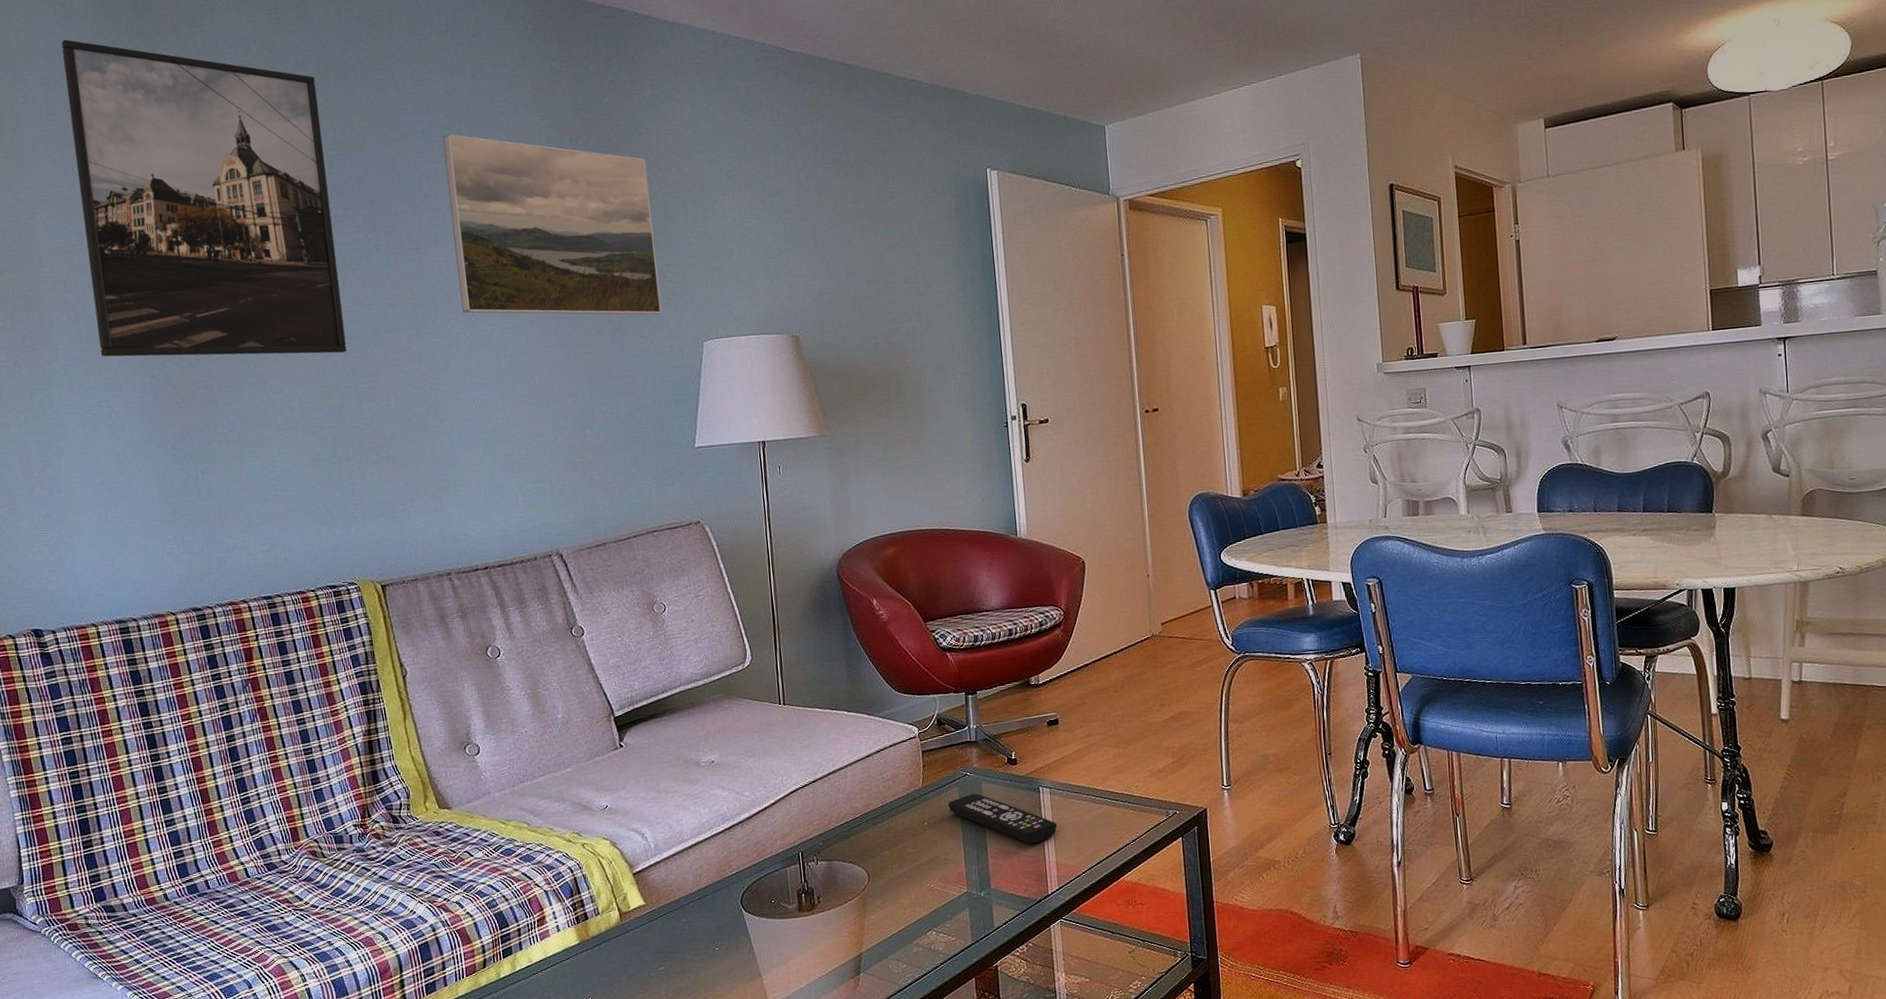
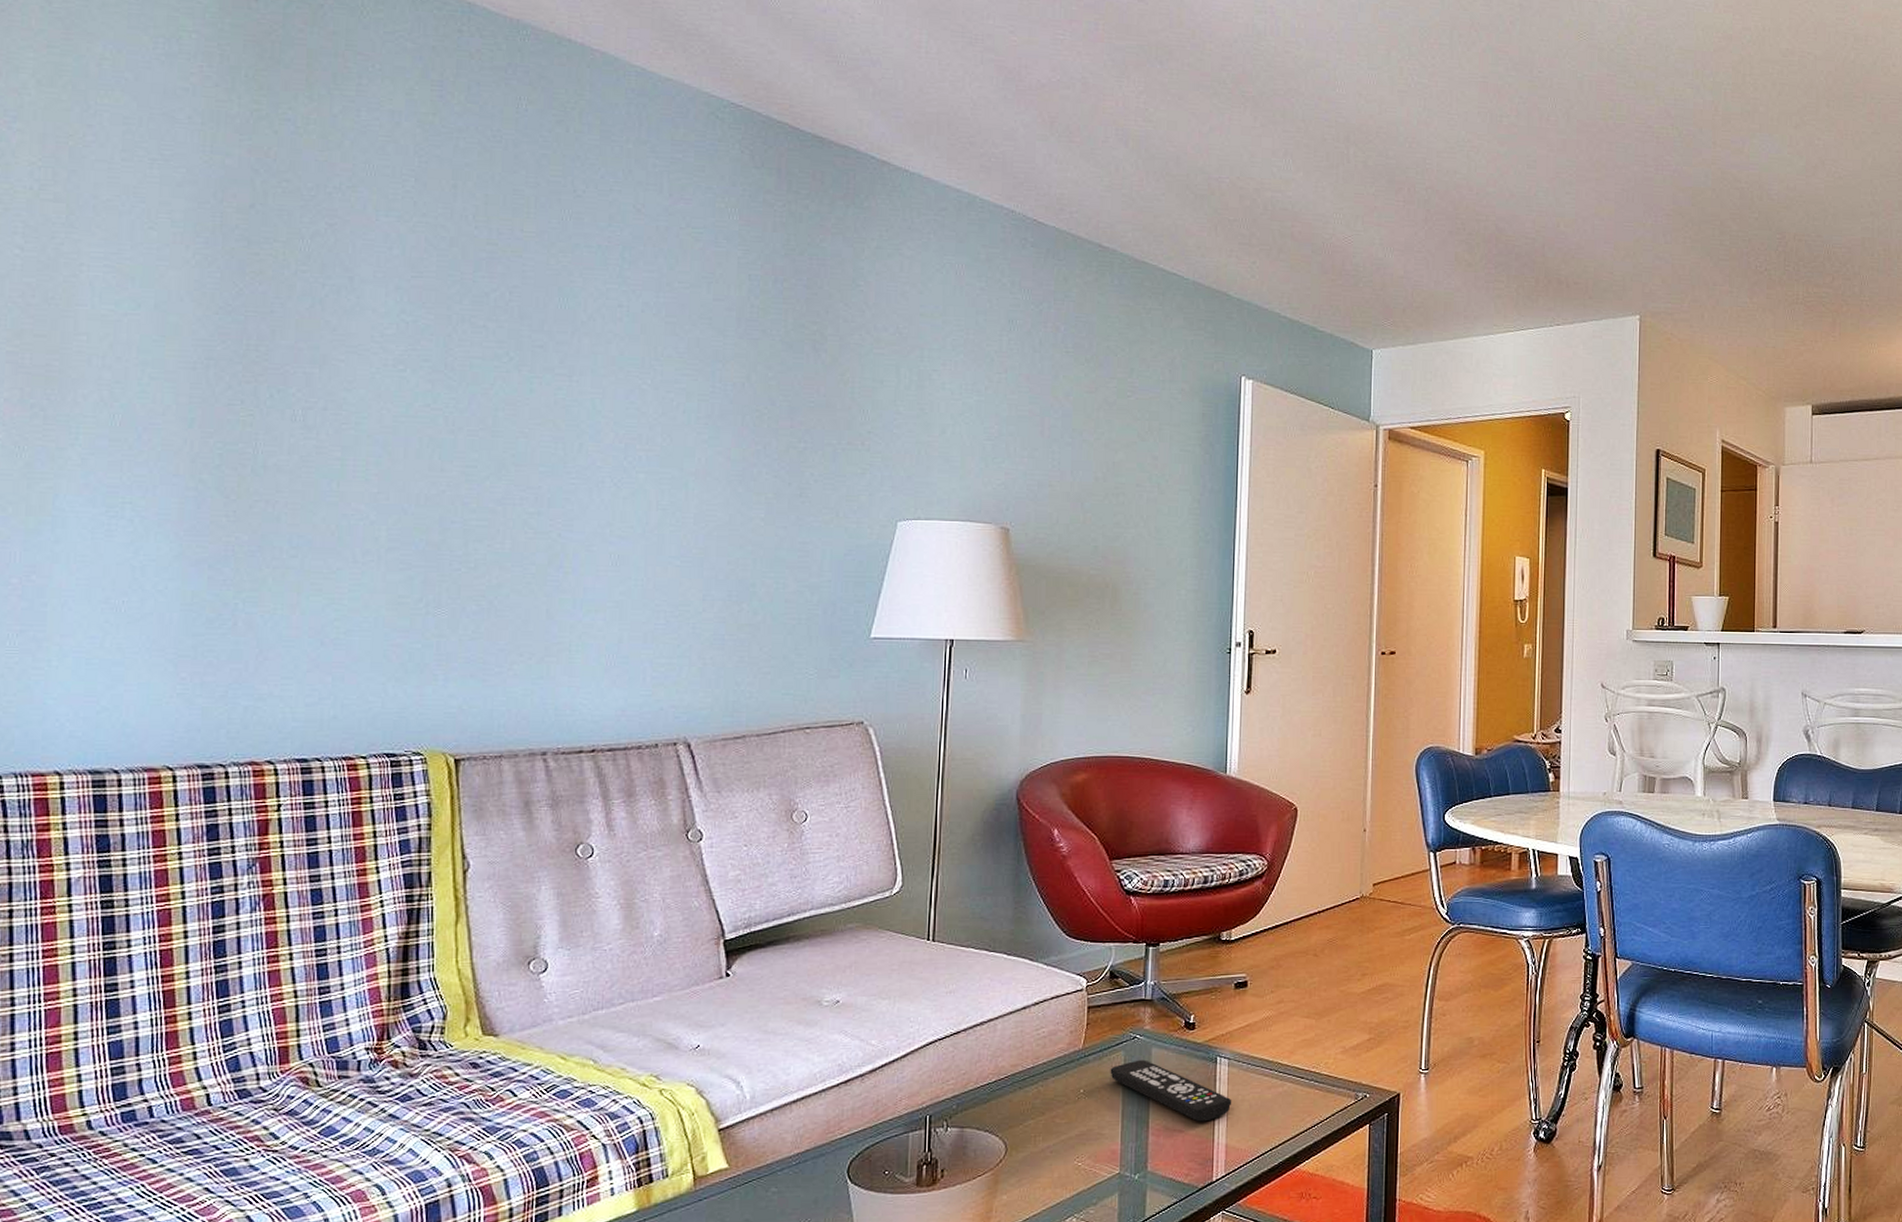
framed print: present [61,39,347,357] -> none [134,77,475,482]
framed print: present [443,133,662,315] -> none [612,253,860,485]

